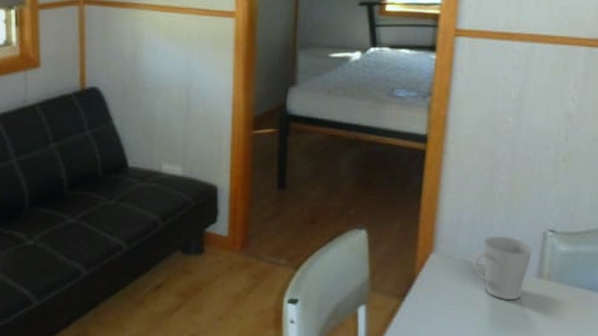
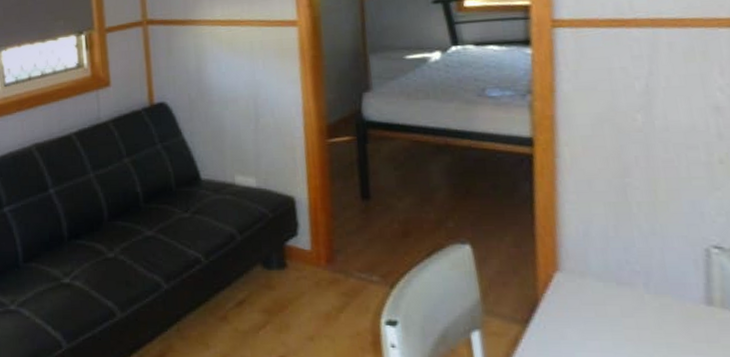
mug: present [472,235,533,301] -> none [611,252,694,332]

